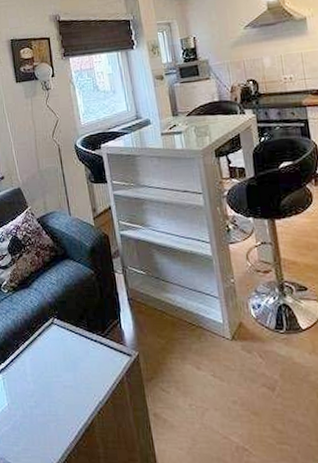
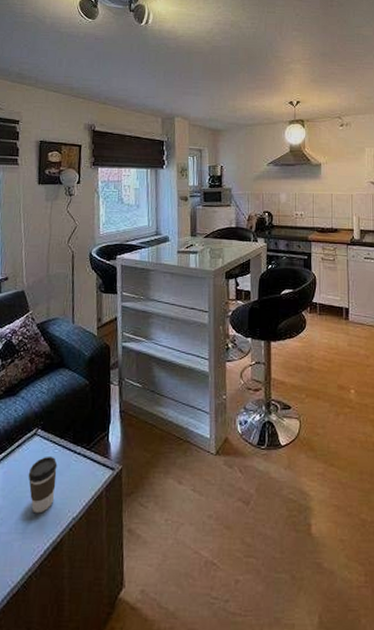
coffee cup: none [52,343,79,397] -> present [28,456,58,514]

